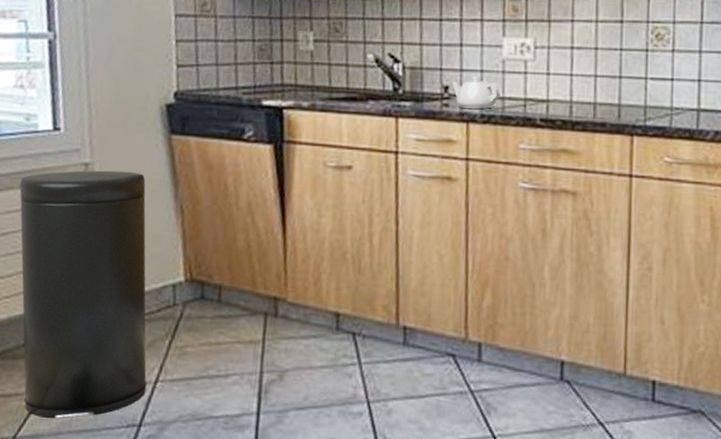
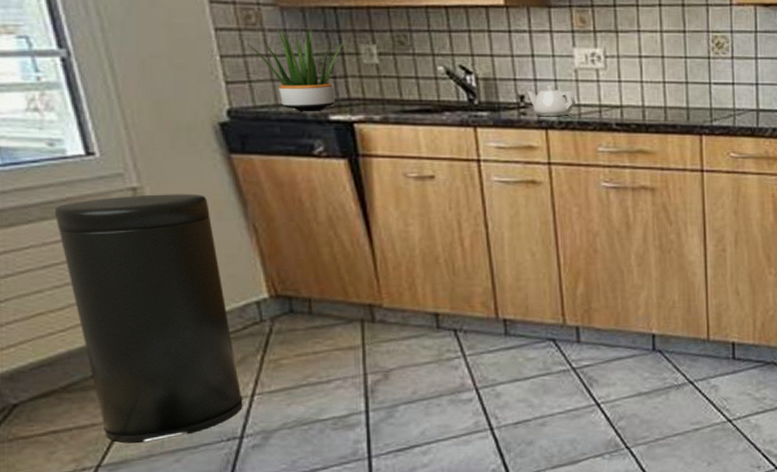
potted plant: none [200,15,286,96] -> present [247,28,345,111]

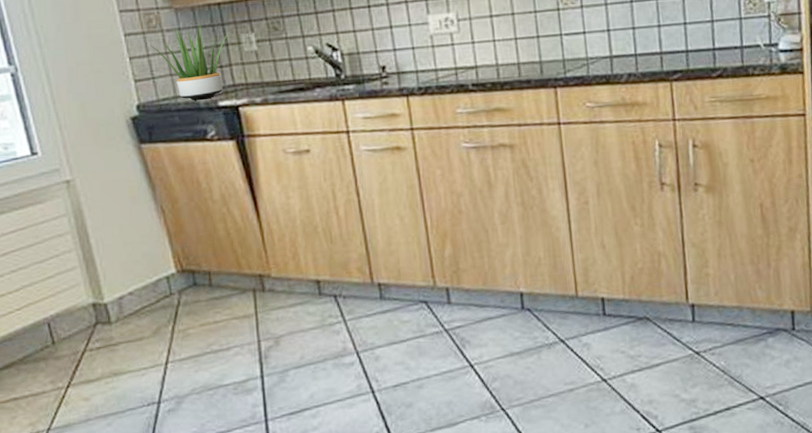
pedal bin: present [54,194,243,443] -> none [9,182,159,409]
teapot: present [527,85,576,117] -> none [387,53,433,85]

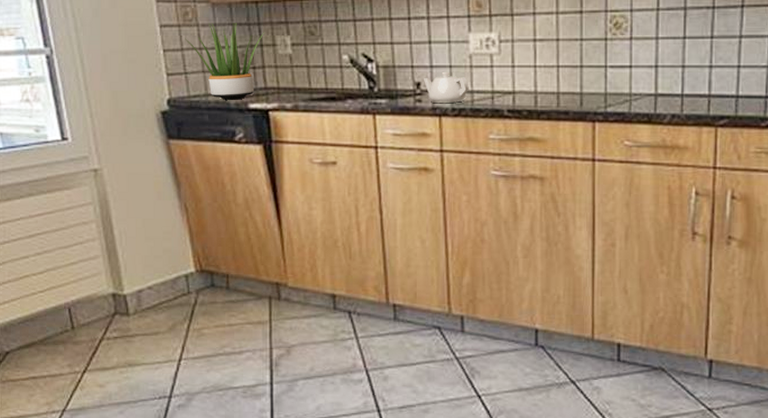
teapot: none [387,53,433,85] -> present [423,71,469,104]

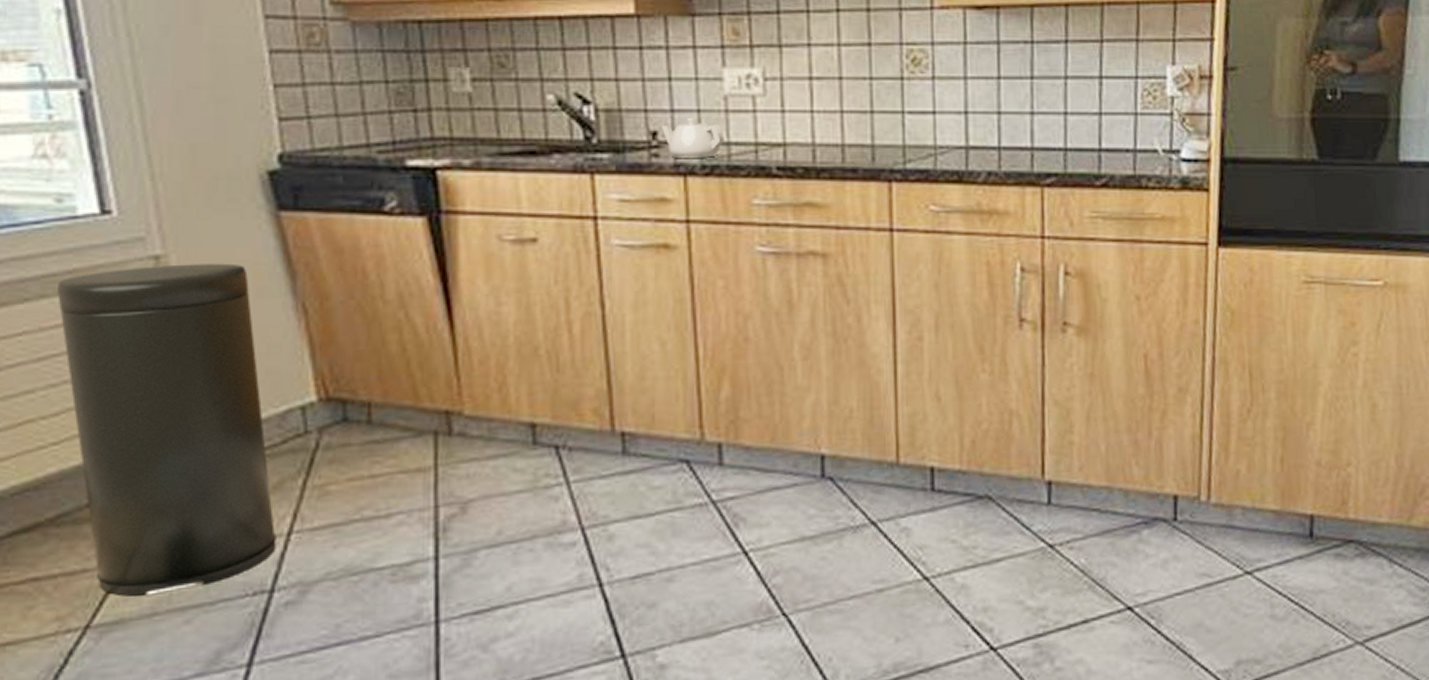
pedal bin: none [38,175,172,394] -> present [56,263,277,597]
potted plant: present [185,23,264,100] -> none [308,48,431,155]

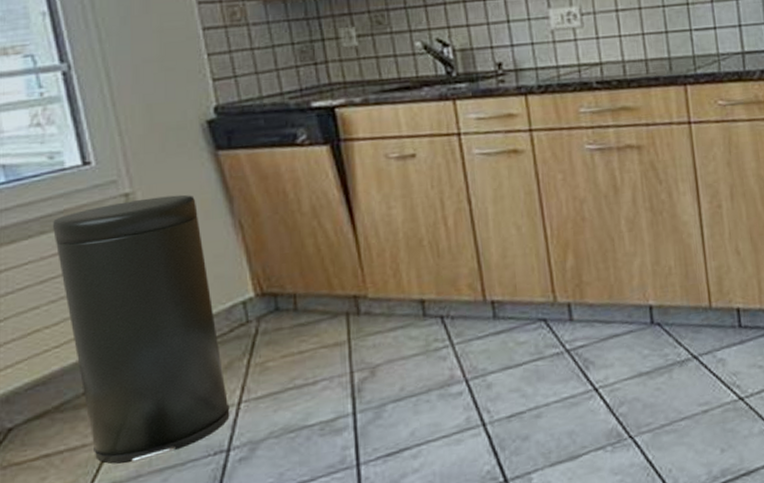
teapot: present [661,117,724,159] -> none [504,49,554,83]

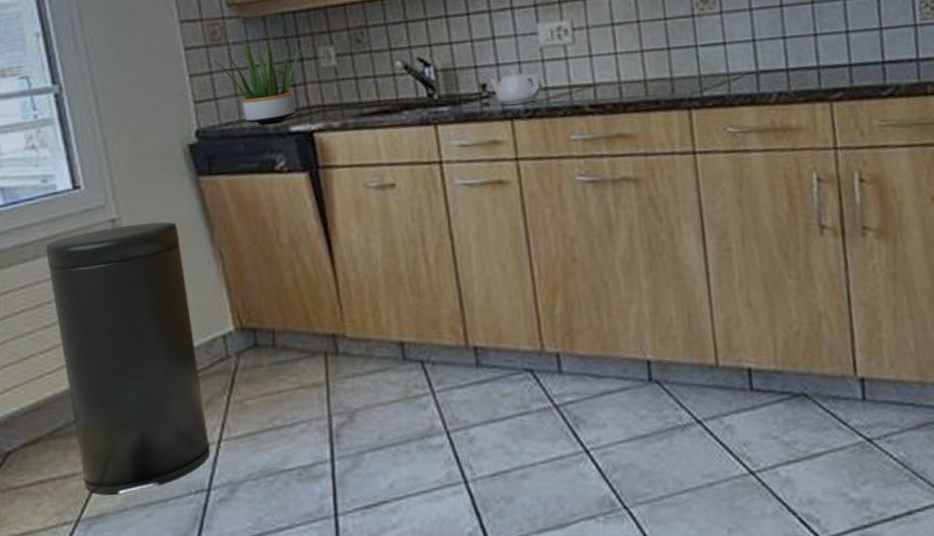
potted plant: none [233,19,325,101] -> present [214,37,304,125]
teapot: none [504,49,554,83] -> present [489,68,543,106]

